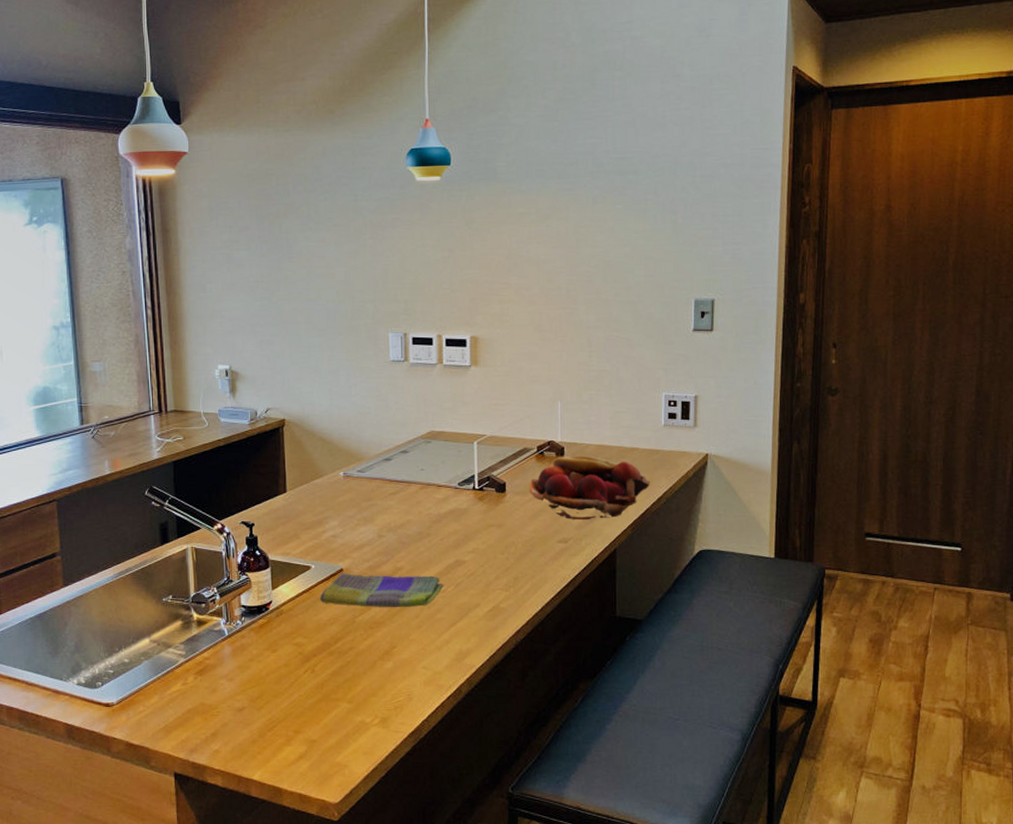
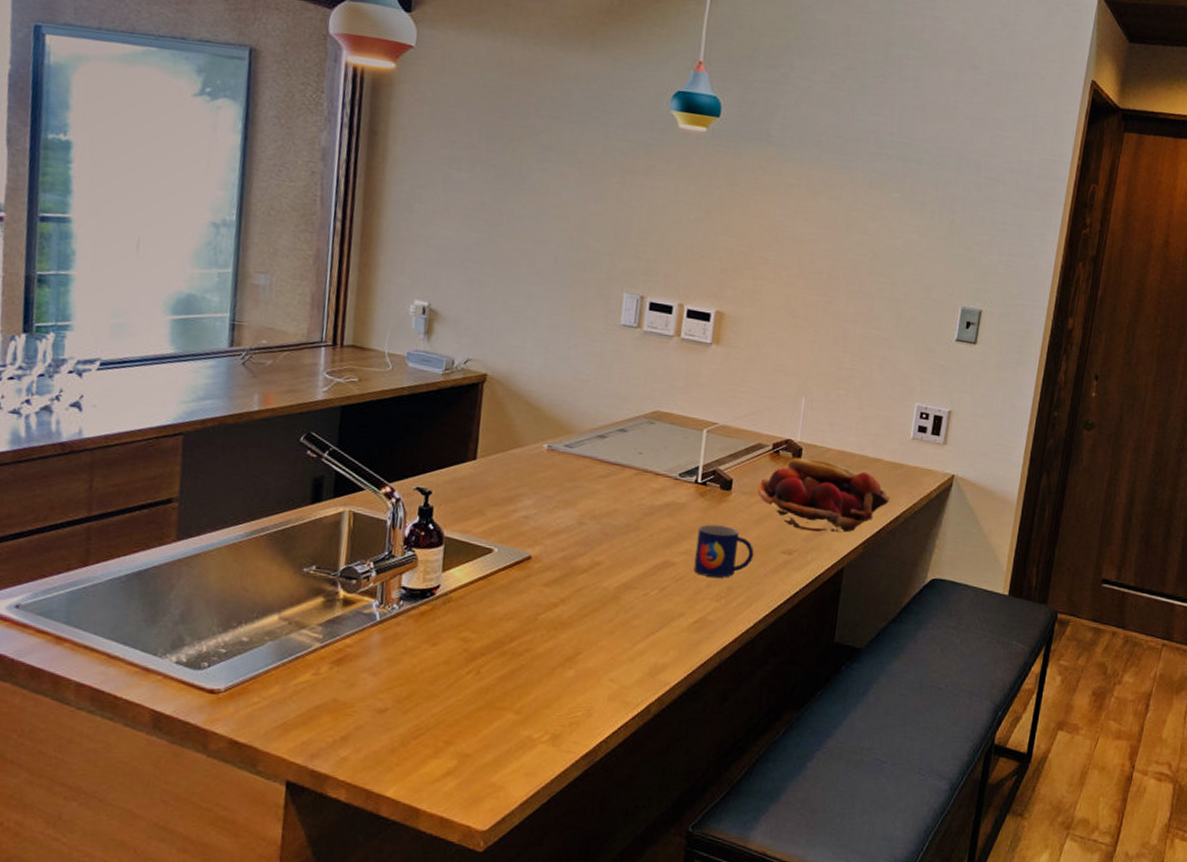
dish towel: present [320,573,444,607] -> none [499,561,647,610]
mug: none [481,524,534,570] -> present [693,524,754,578]

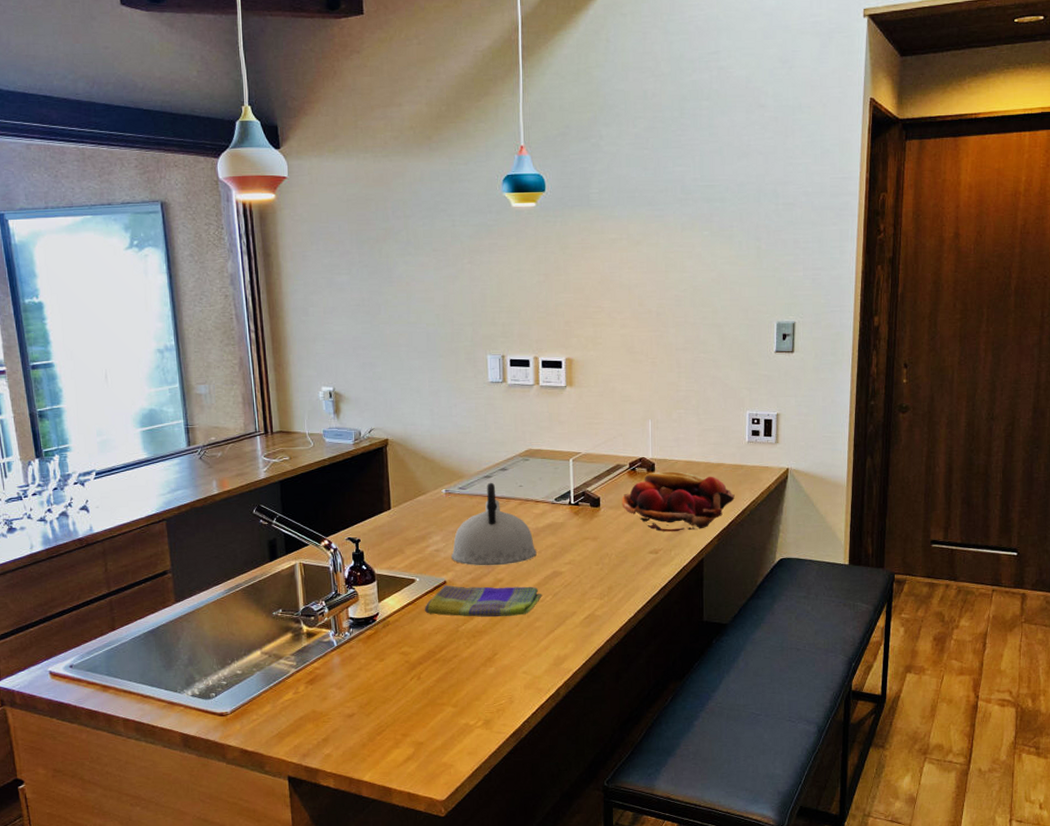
dish towel: none [499,561,647,610] -> present [425,585,542,617]
kettle: none [542,443,648,546] -> present [451,482,537,566]
mug: present [693,524,754,578] -> none [577,537,626,580]

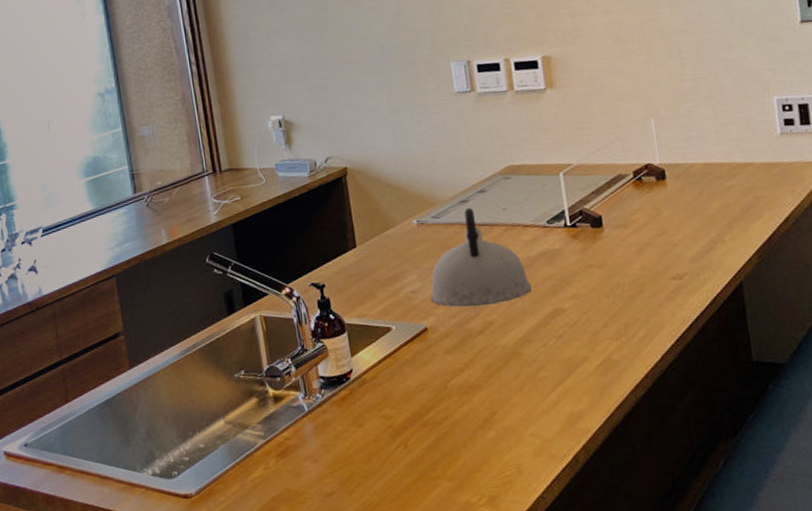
dish towel: present [425,585,542,617] -> none [405,328,544,369]
fruit basket: present [622,471,735,532] -> none [628,176,773,252]

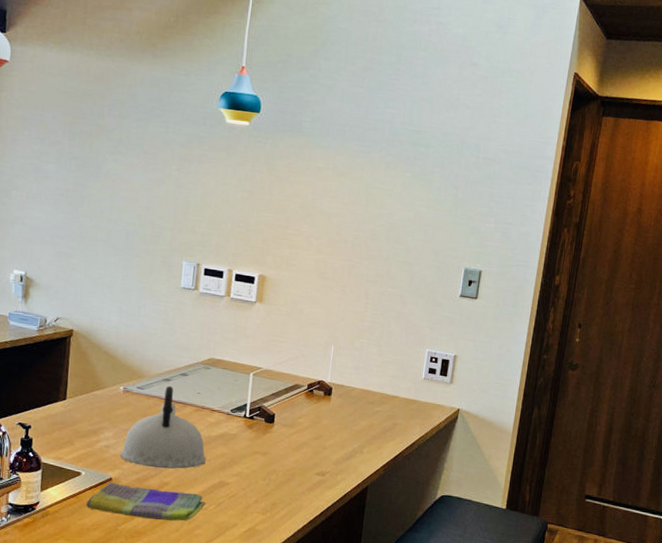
dish towel: none [405,328,544,369] -> present [86,482,206,521]

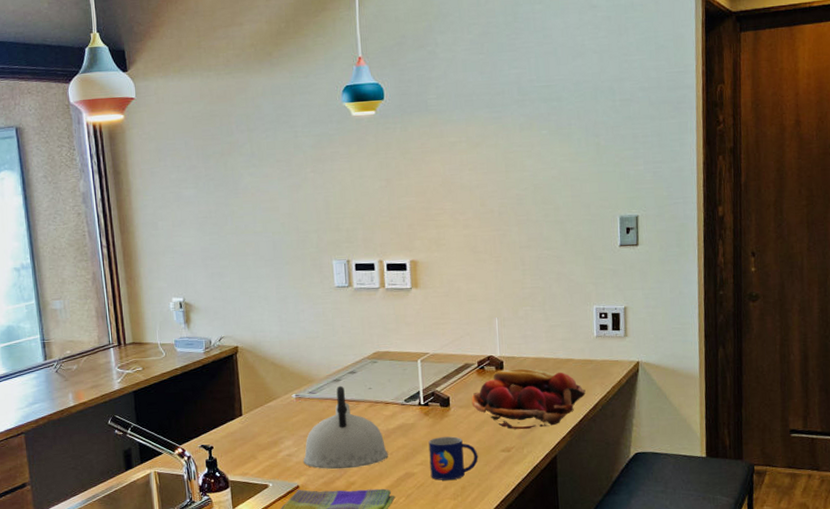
mug: none [244,451,294,495] -> present [428,436,479,480]
fruit basket: none [295,396,405,458] -> present [471,368,586,430]

